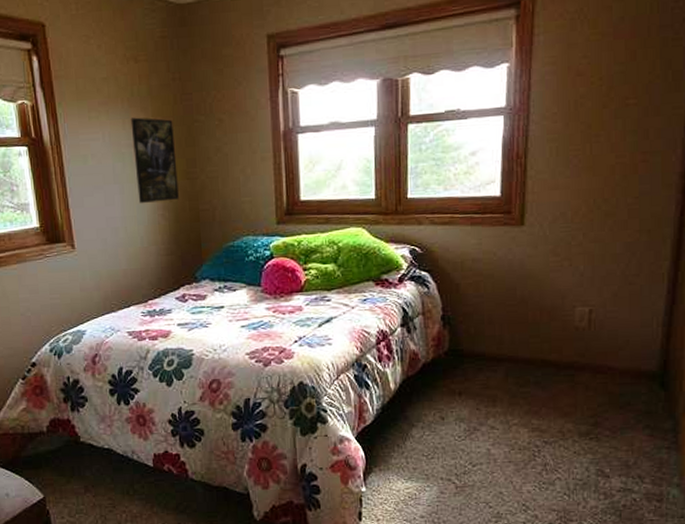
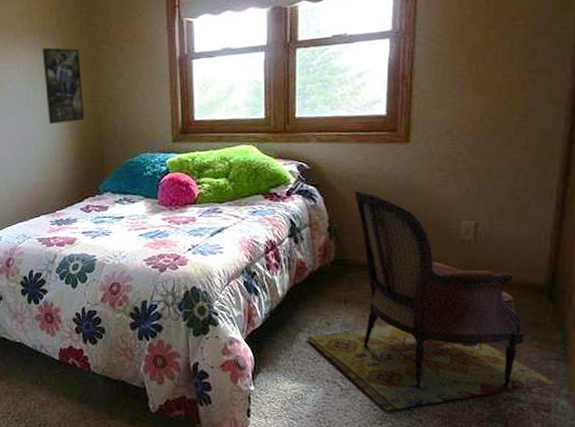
armchair: none [419,275,668,508] -> present [306,190,556,411]

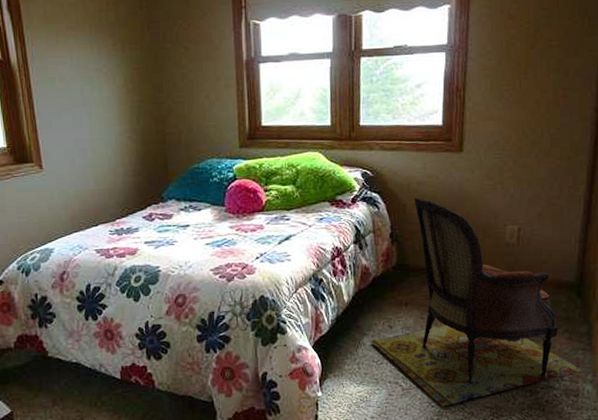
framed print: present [42,47,84,125] -> none [98,42,146,127]

